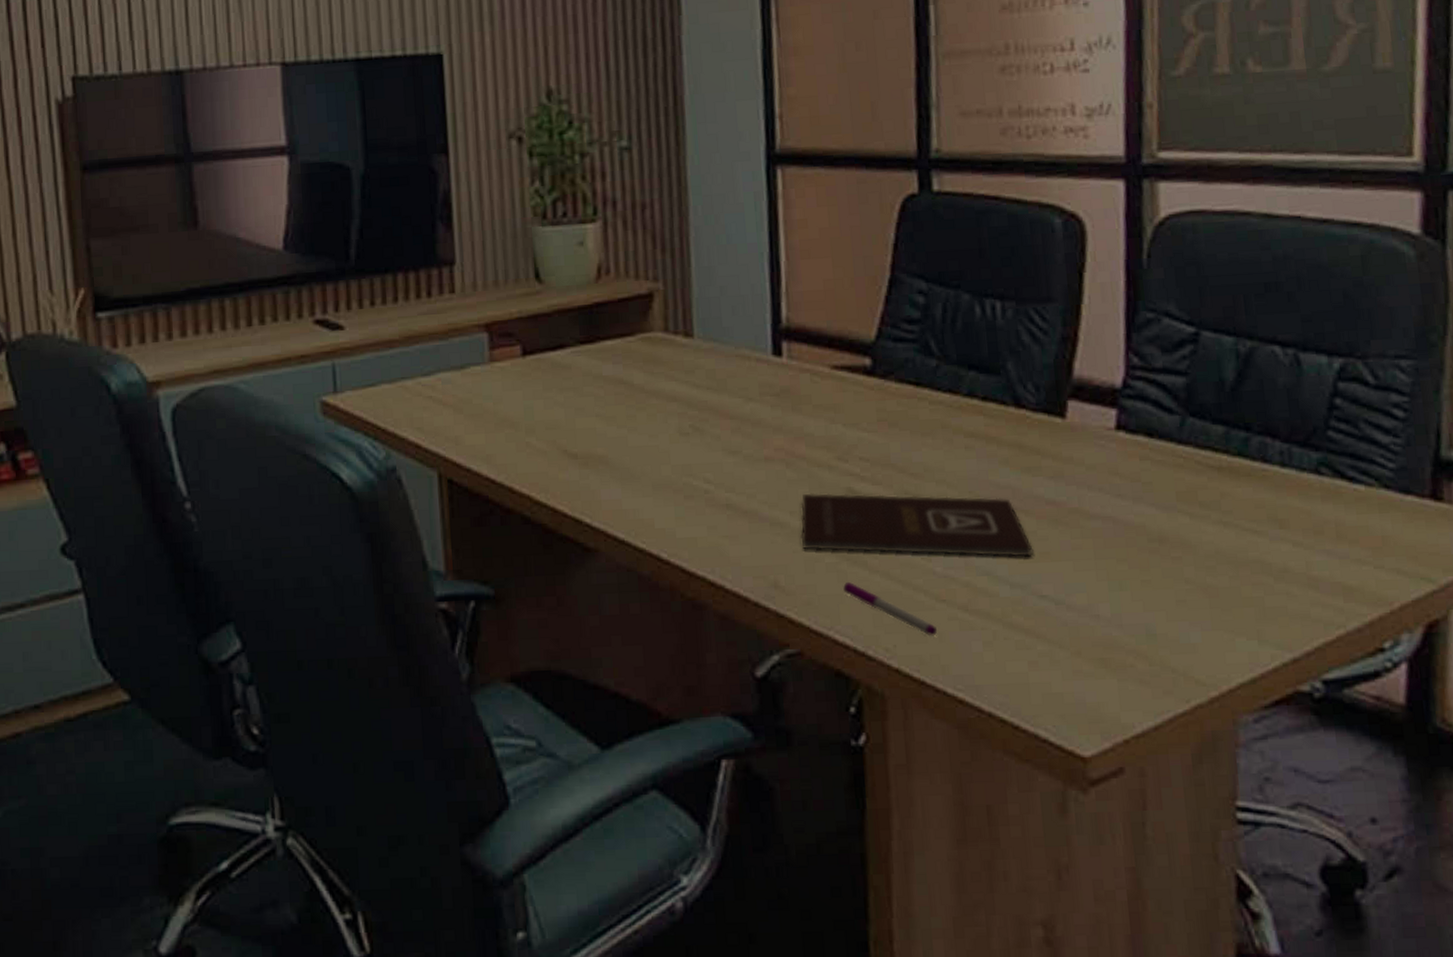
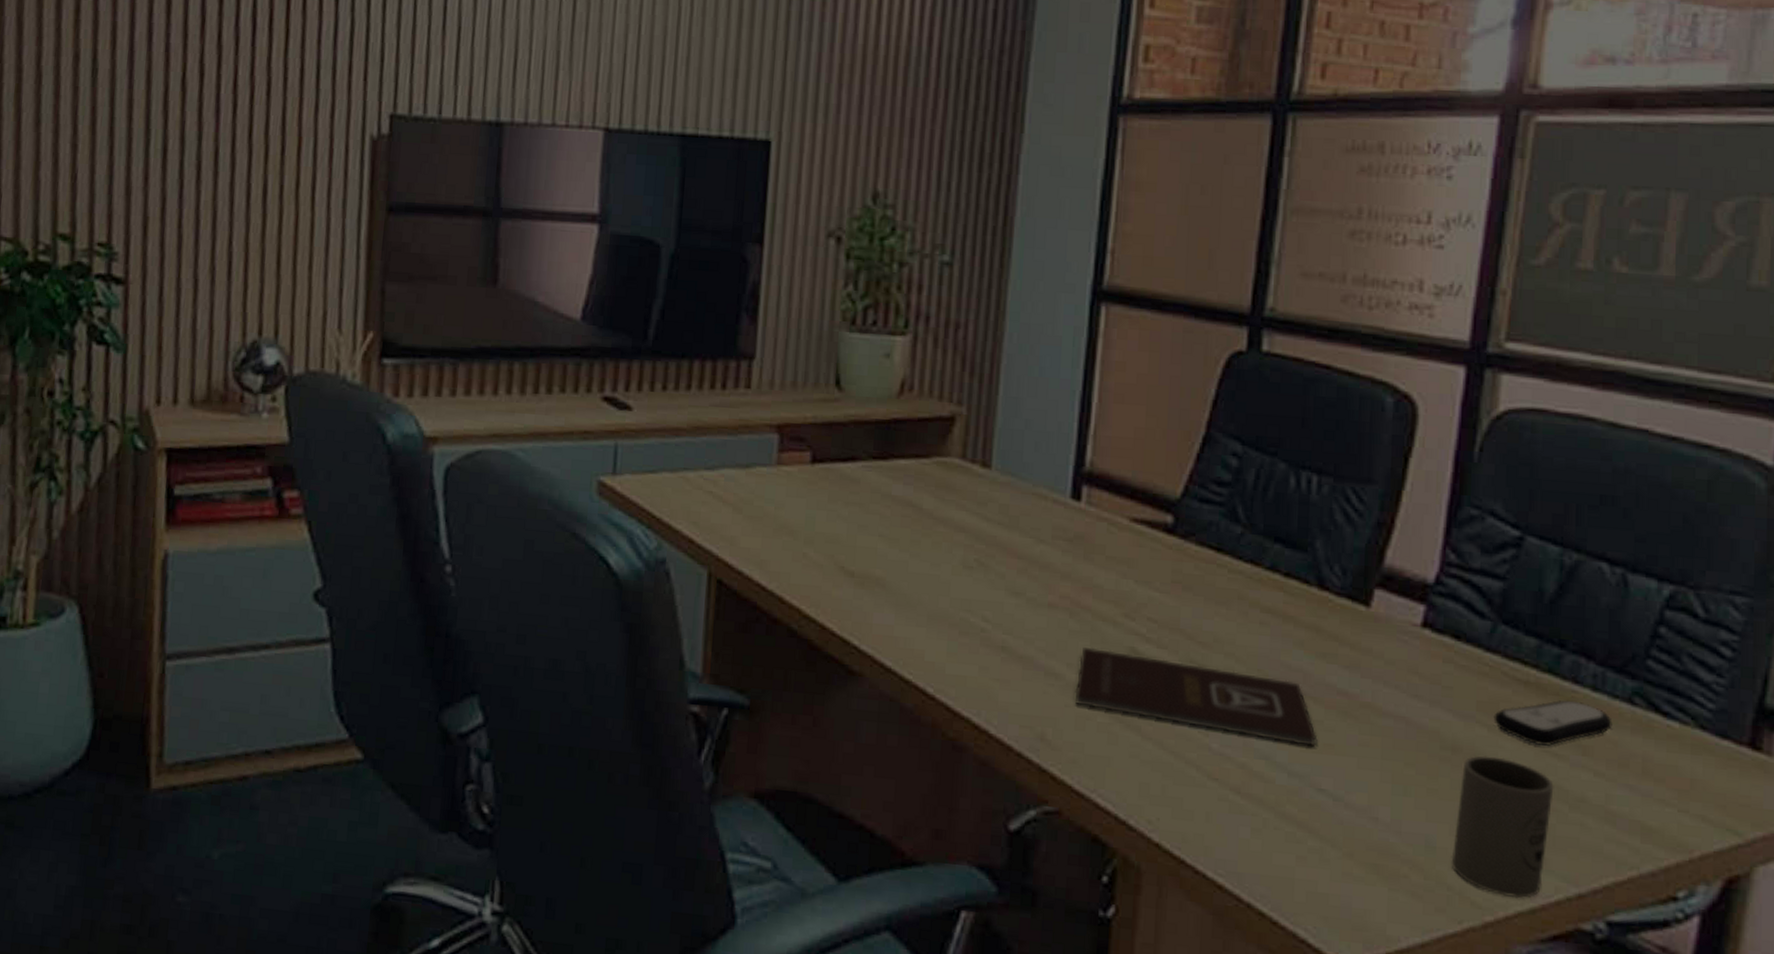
pen: present [843,581,938,637] -> none [1112,744,1206,815]
mug: none [1171,541,1259,671] -> present [1451,755,1554,899]
remote control: none [1193,479,1304,525] -> present [1493,700,1613,746]

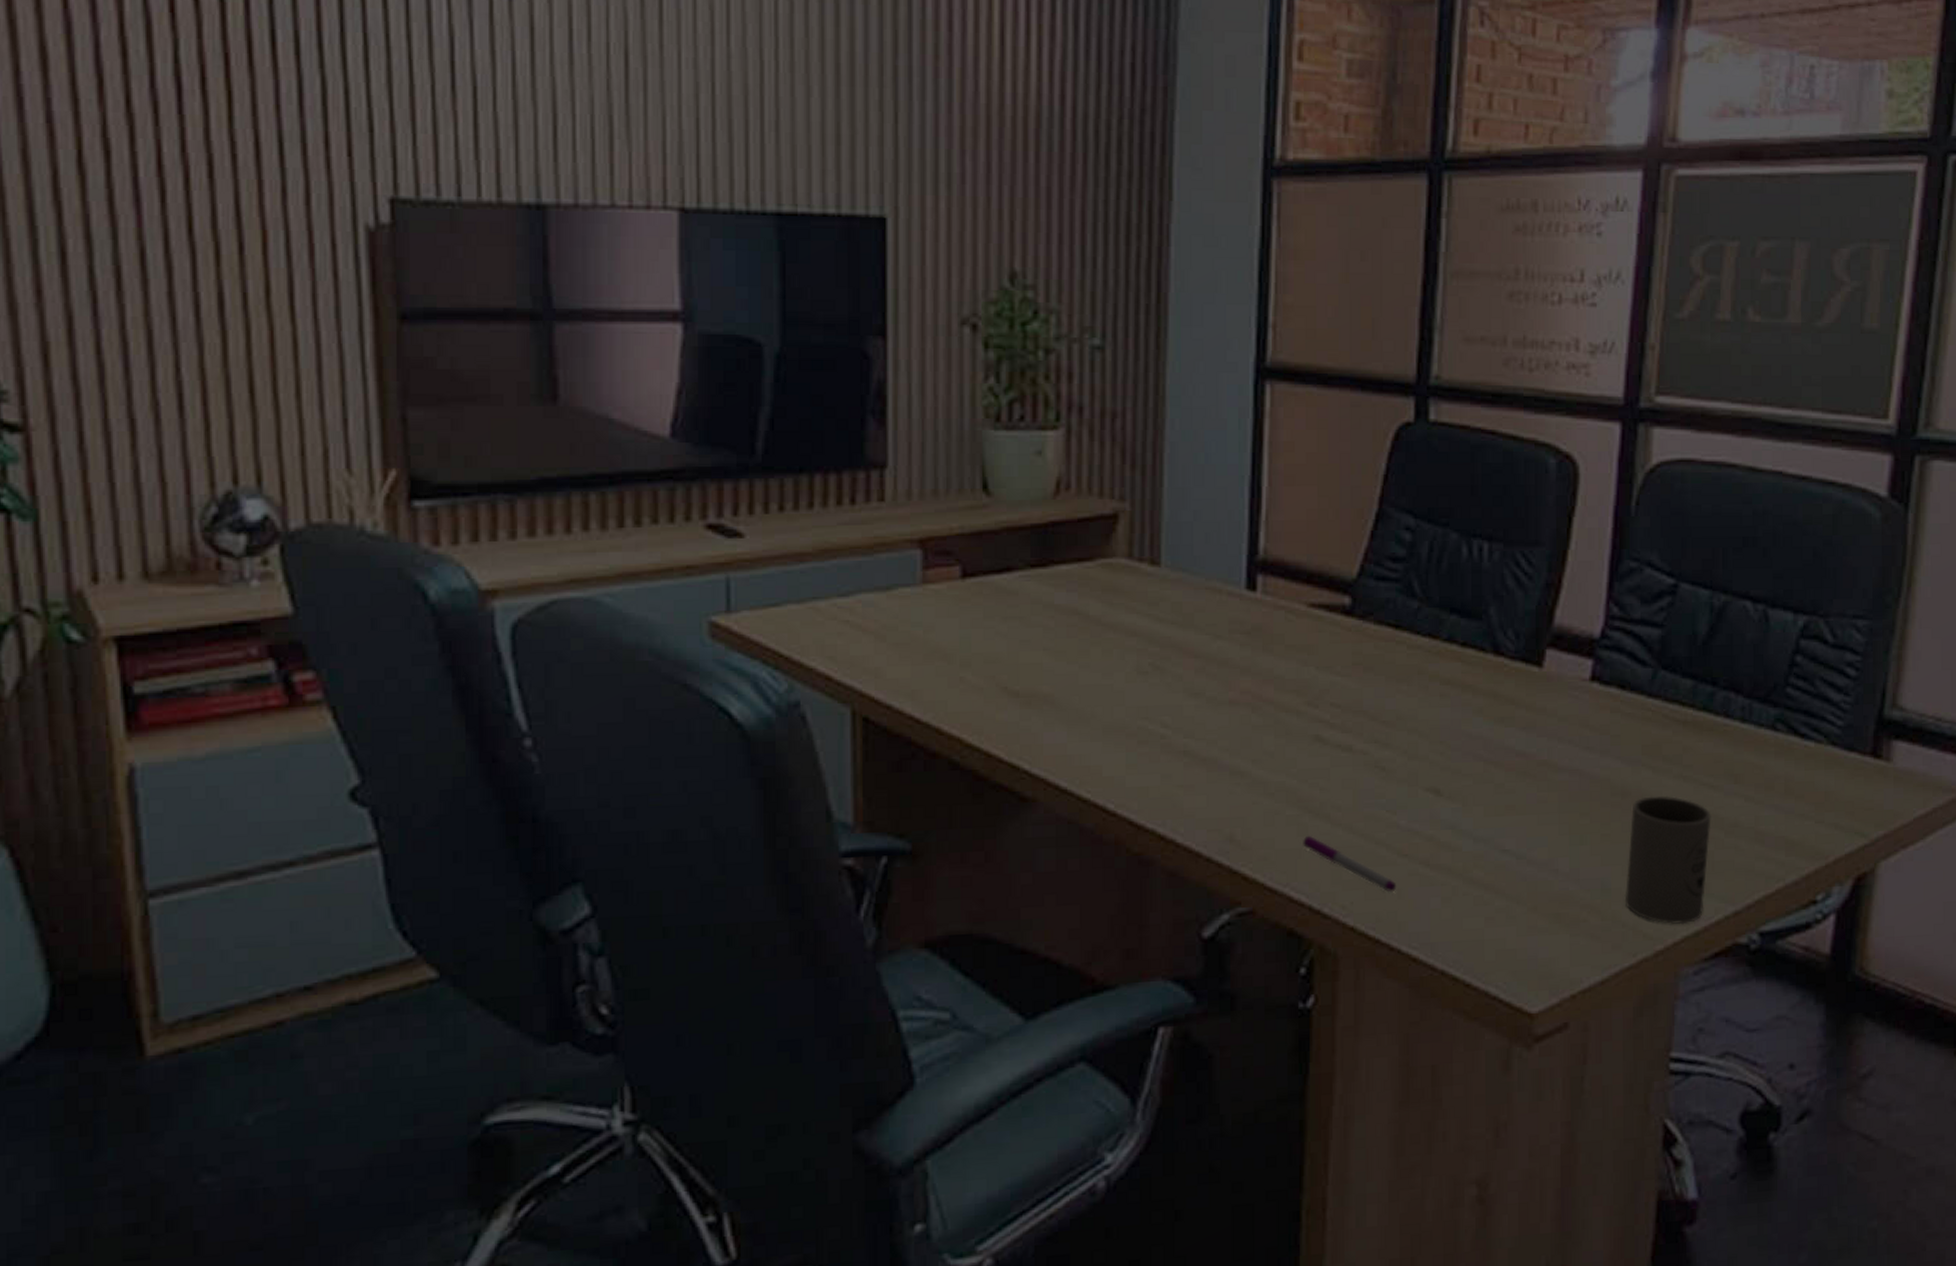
book: present [1074,647,1318,747] -> none [1262,740,1500,810]
pen: none [1112,744,1206,815] -> present [1303,835,1397,893]
remote control: present [1493,700,1613,746] -> none [1657,733,1759,779]

